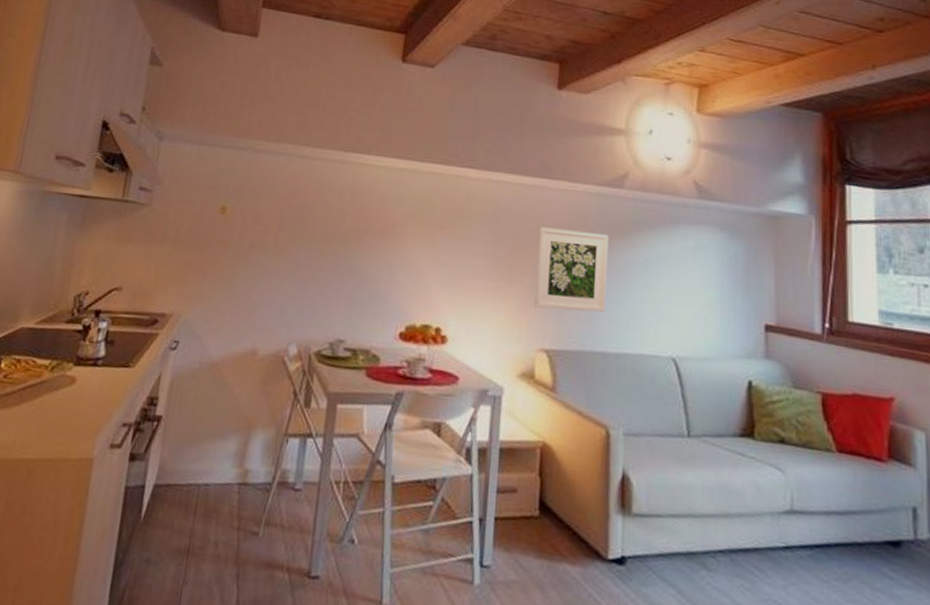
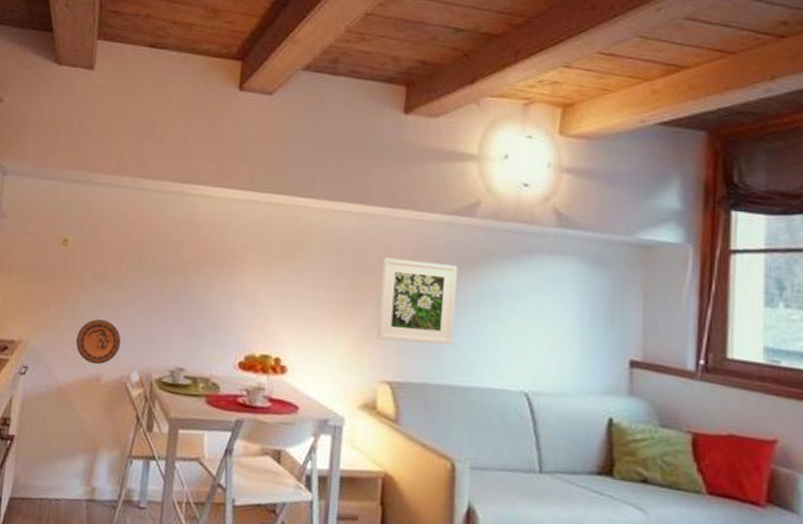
decorative plate: none [231,290,280,338] -> present [75,319,121,365]

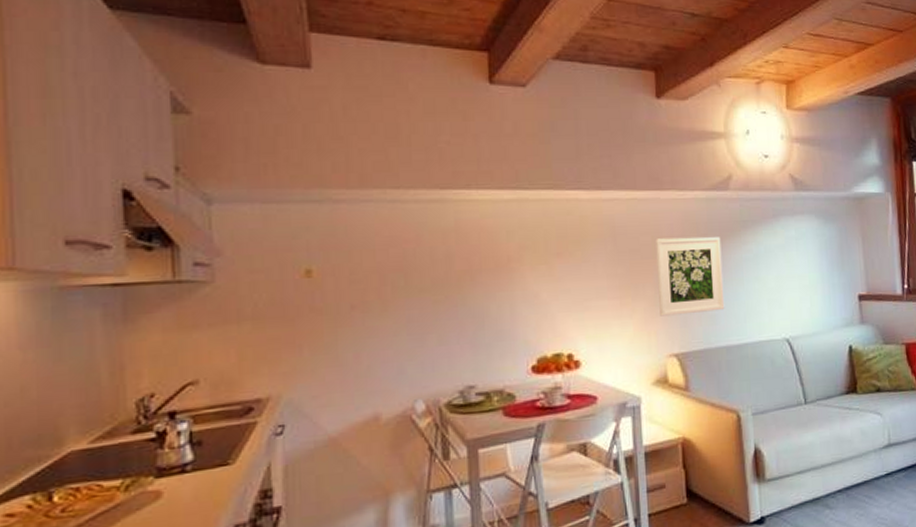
decorative plate: present [75,319,121,365] -> none [341,353,398,404]

